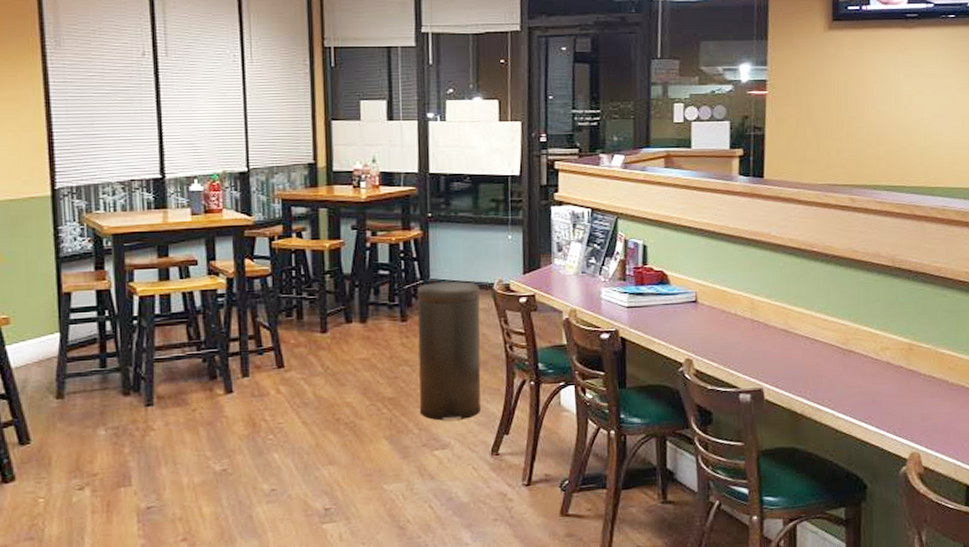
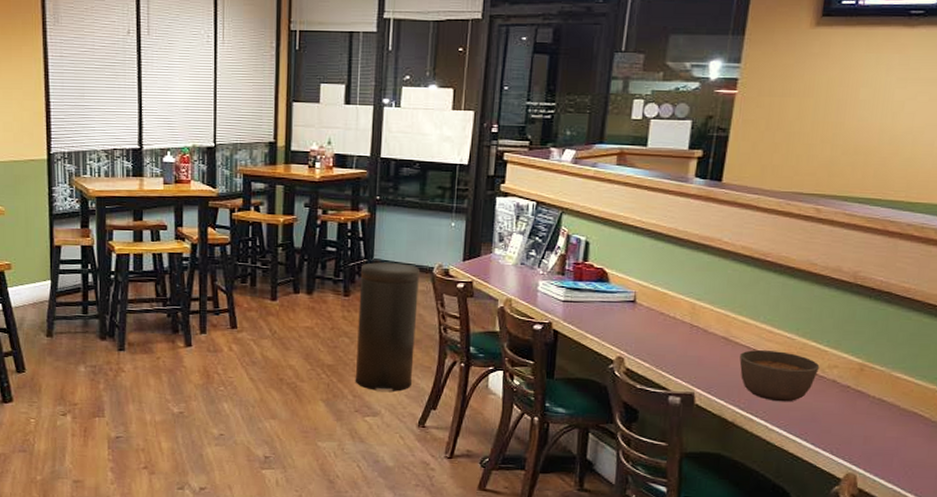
soup bowl: none [801,338,874,389] -> present [739,350,820,402]

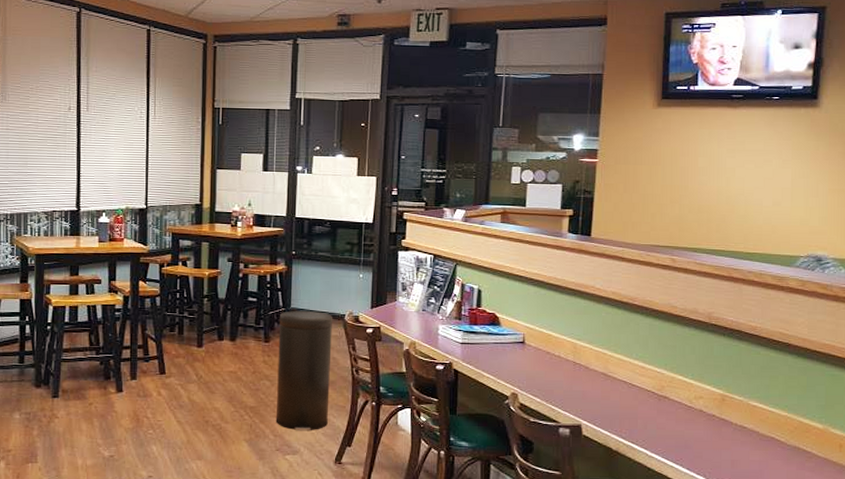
soup bowl: present [739,350,820,402] -> none [618,384,687,431]

